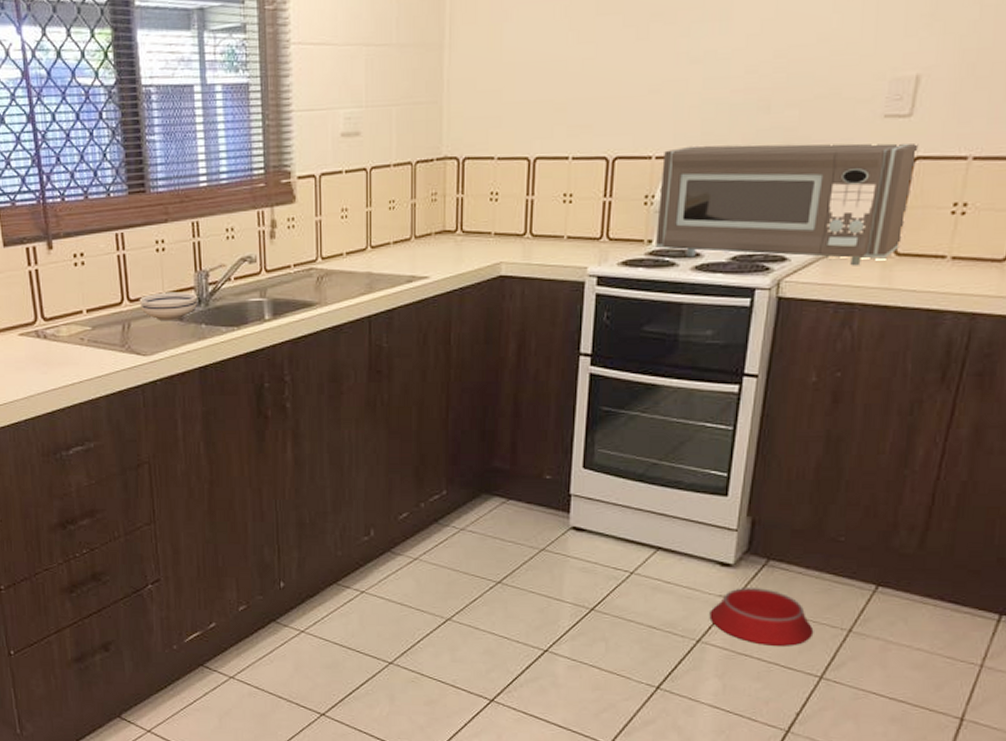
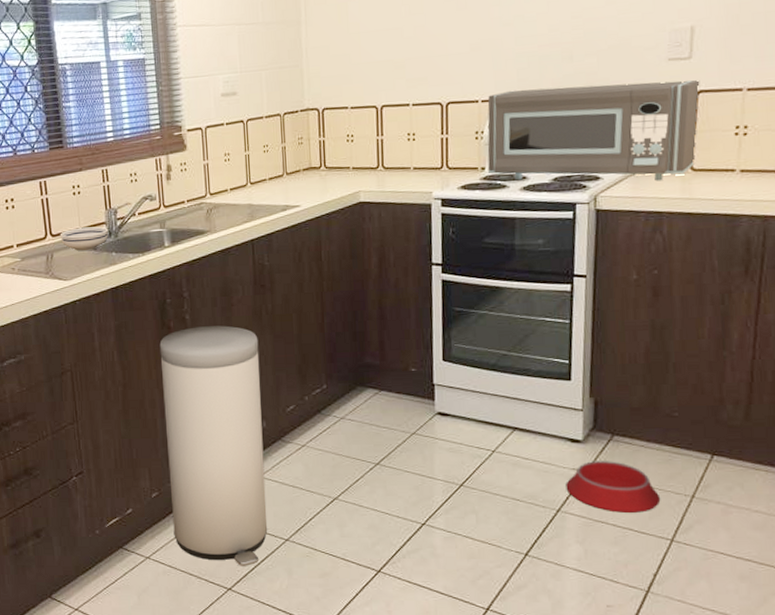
pedal bin: none [254,417,371,690] -> present [159,325,268,566]

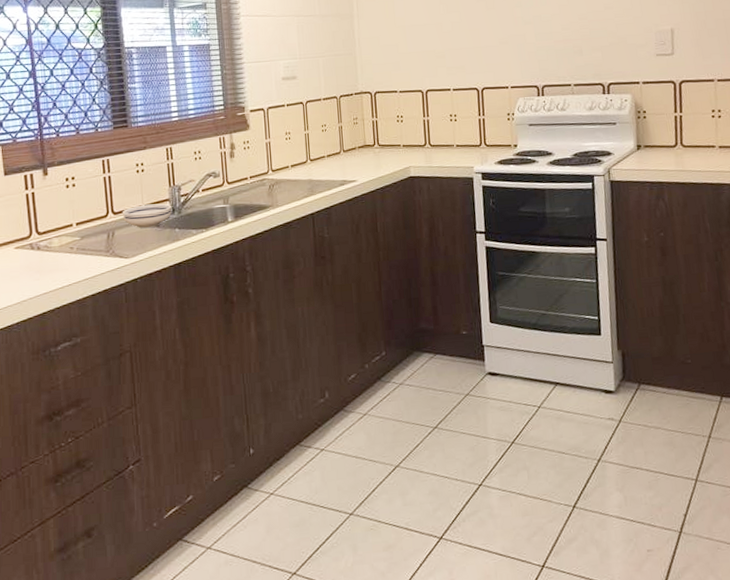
pedal bin: present [159,325,268,566] -> none [222,297,332,547]
microwave: present [487,80,700,181] -> none [516,72,685,156]
pet bowl: present [566,461,661,513] -> none [603,408,684,458]

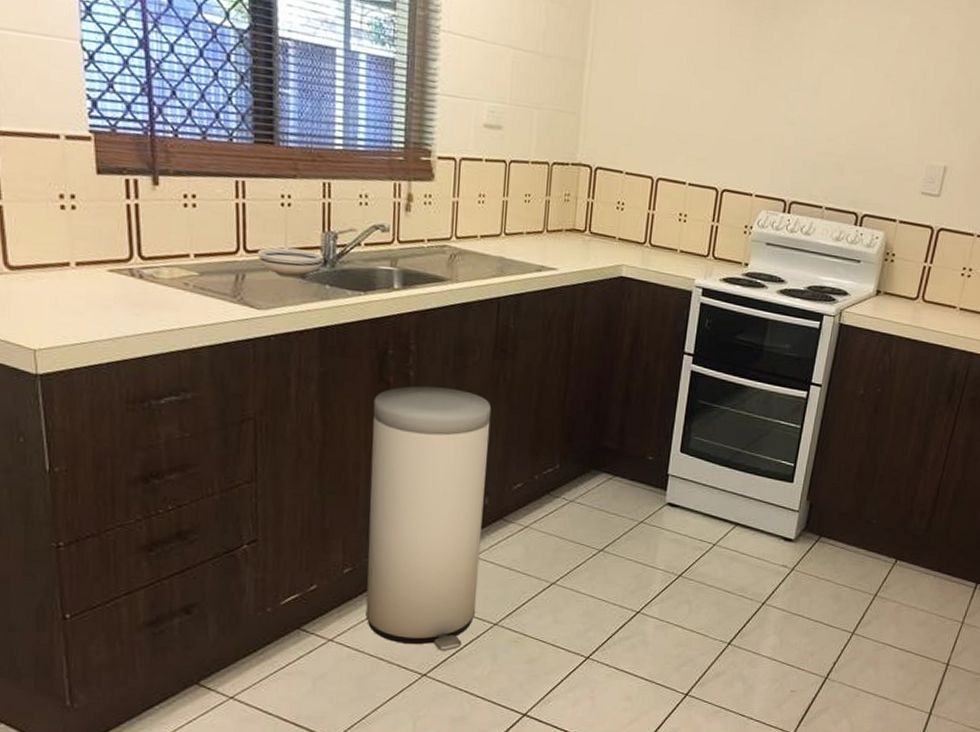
pedal bin: none [222,297,332,547] -> present [365,386,492,651]

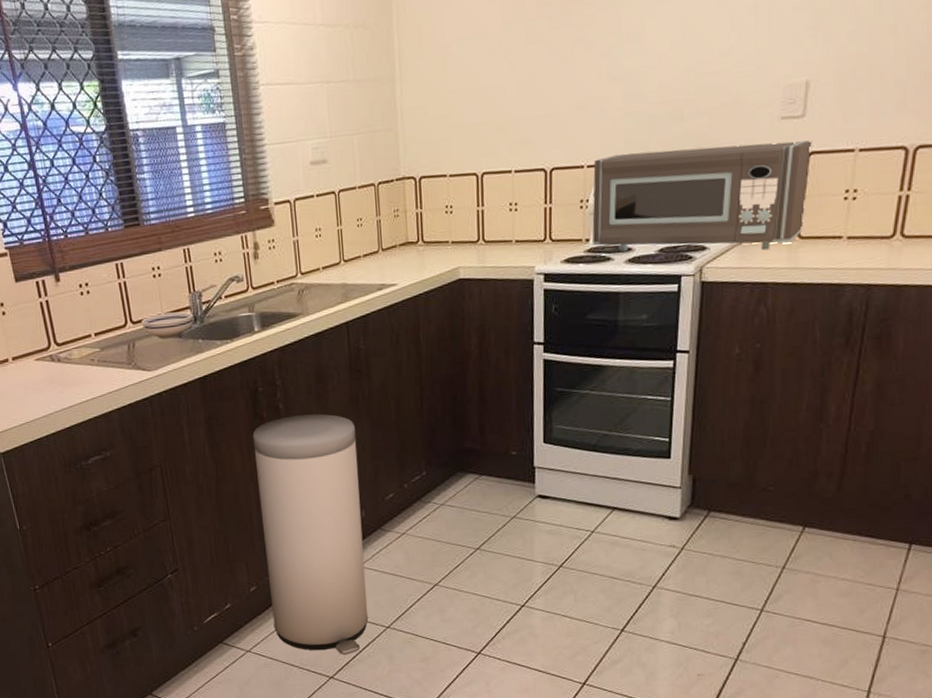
microwave: none [750,190,943,306] -> present [592,140,812,252]

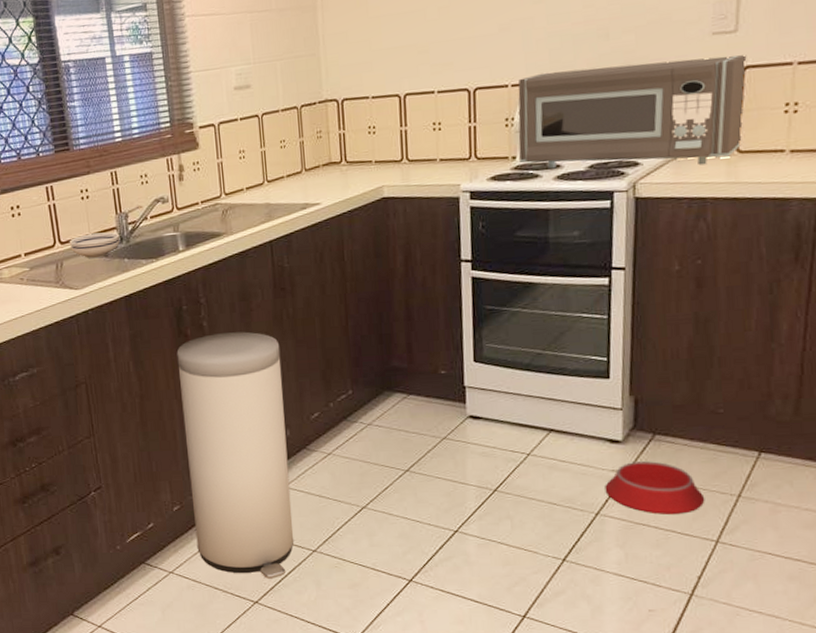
pet bowl: none [662,536,753,586] -> present [605,461,705,514]

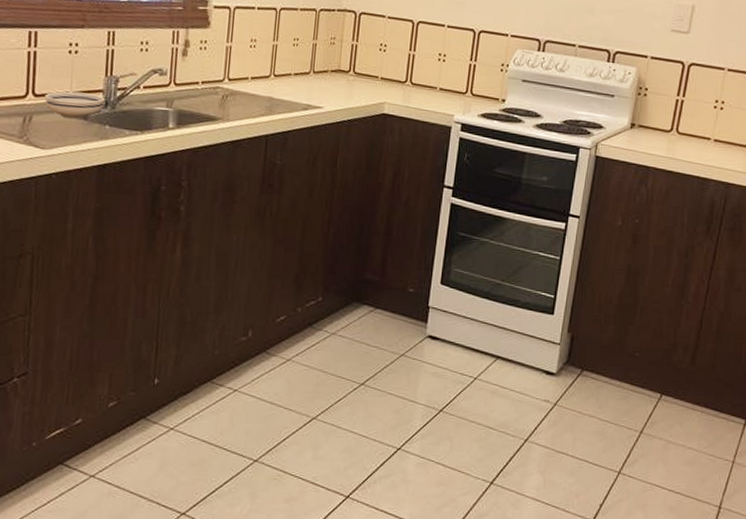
pedal bin: present [176,331,294,579] -> none [128,220,258,489]
microwave: present [518,55,747,169] -> none [507,30,693,139]
pet bowl: present [605,461,705,514] -> none [536,394,615,445]

